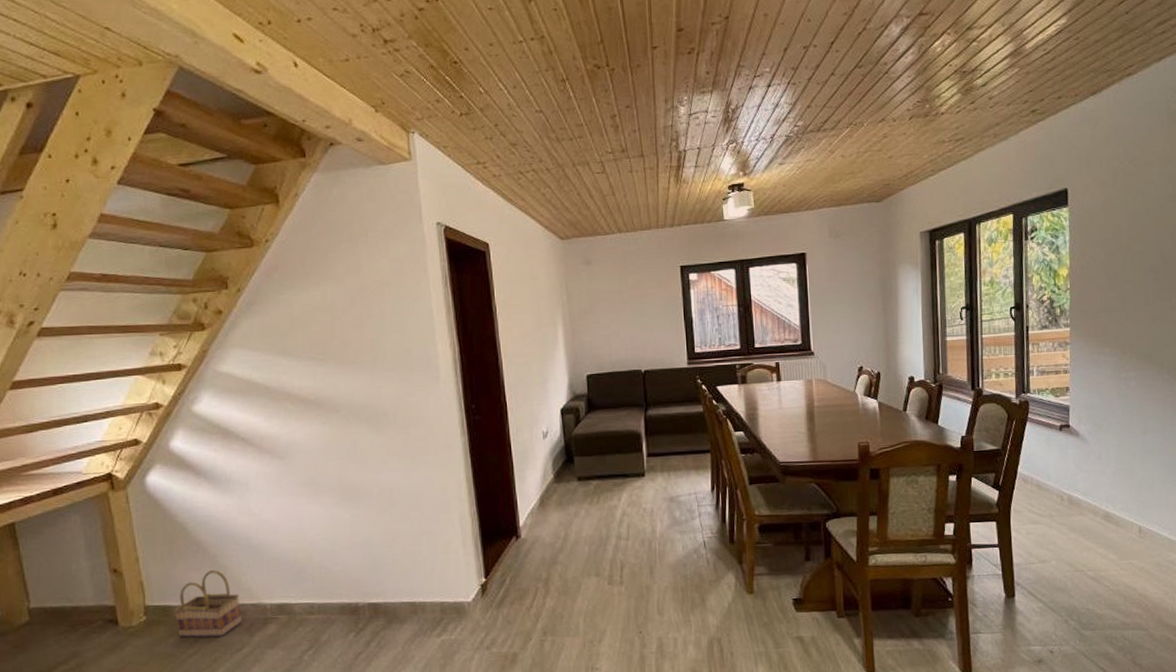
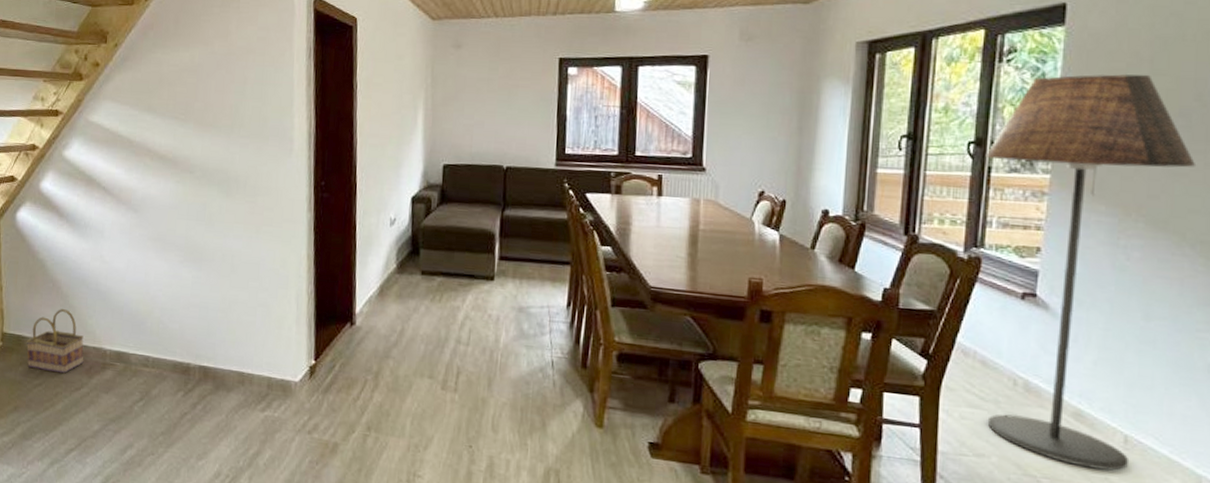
floor lamp: none [1023,241,1166,557] -> present [985,74,1197,472]

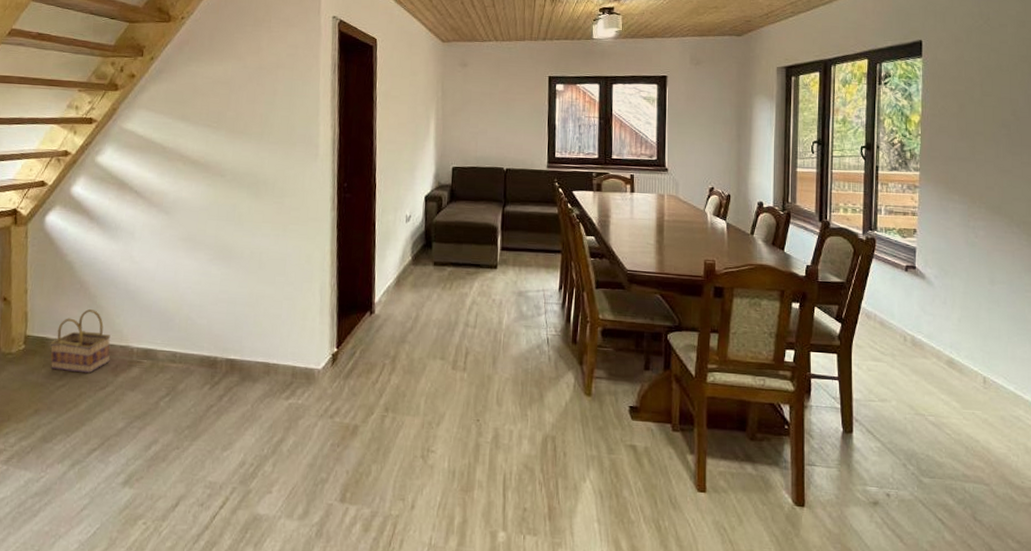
floor lamp: present [985,74,1197,472] -> none [874,95,1016,407]

